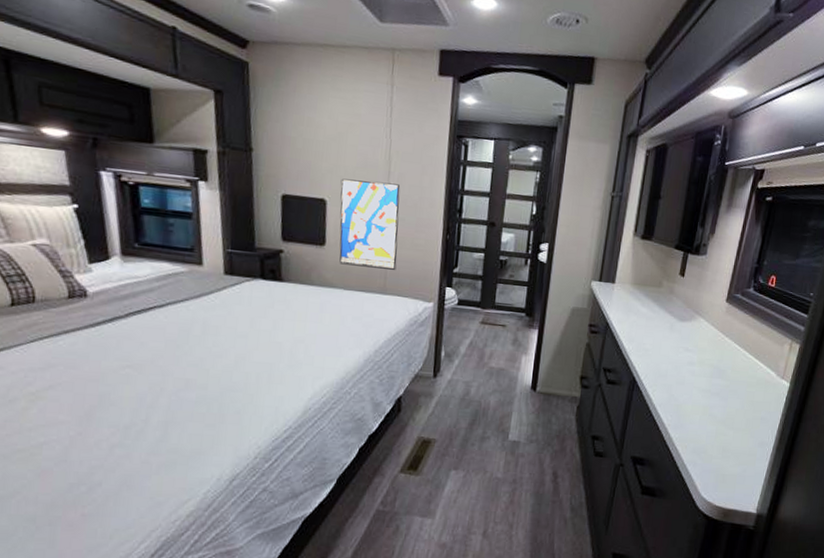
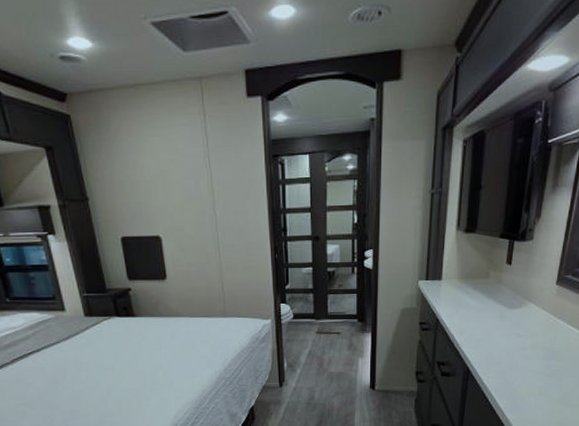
wall art: present [339,178,401,270] -> none [171,212,233,295]

